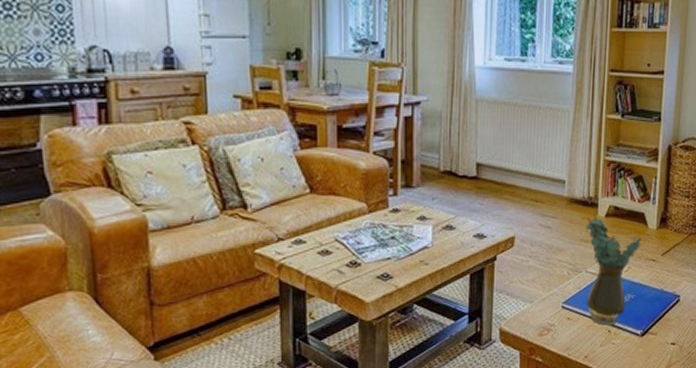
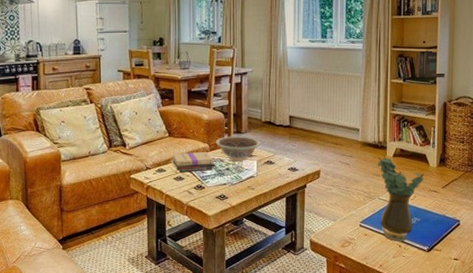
books: none [313,214,376,244] -> present [171,152,215,173]
decorative bowl: none [376,191,438,227] -> present [215,136,261,161]
books: none [636,76,672,114] -> present [415,50,445,79]

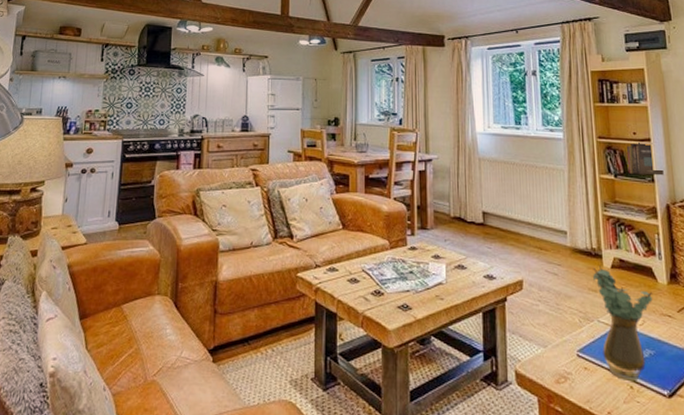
books: present [171,152,215,173] -> none [344,249,397,274]
decorative bowl: present [215,136,261,161] -> none [396,232,450,263]

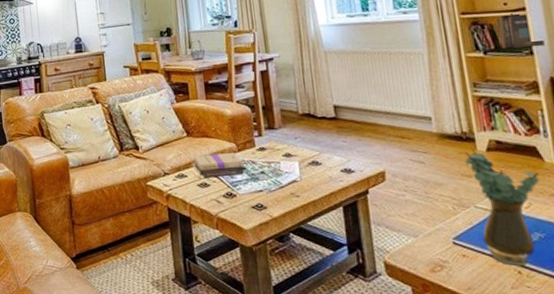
books: none [344,249,397,274] -> present [192,153,247,178]

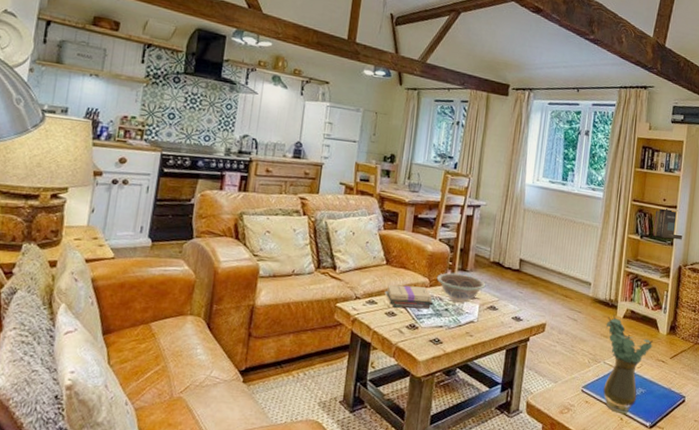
decorative bowl: none [243,132,301,163] -> present [436,272,486,303]

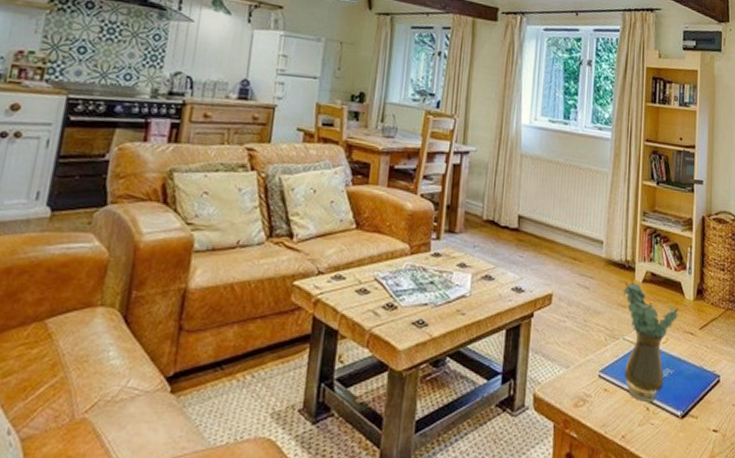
books: present [384,284,434,310] -> none [354,253,416,284]
decorative bowl: present [436,272,486,303] -> none [418,235,479,273]

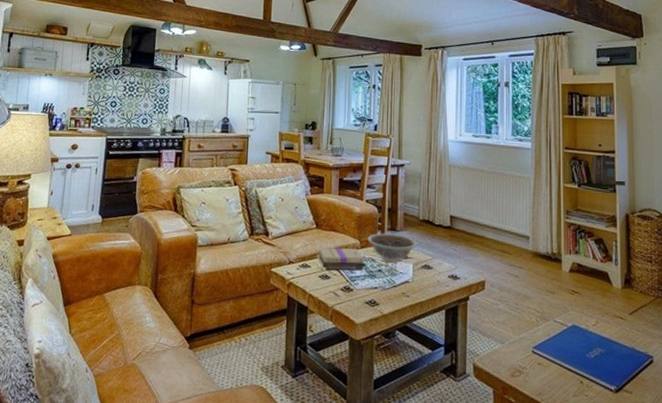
books: none [354,253,416,284] -> present [316,247,366,271]
decorative bowl: none [418,235,479,273] -> present [367,233,418,263]
vase: present [624,279,678,403] -> none [552,269,607,378]

